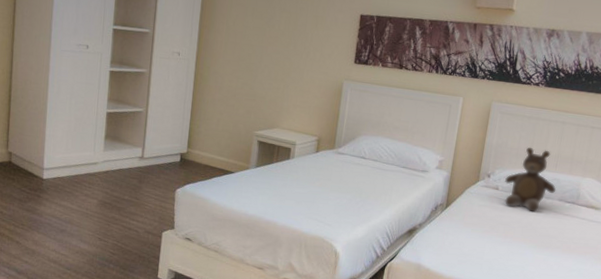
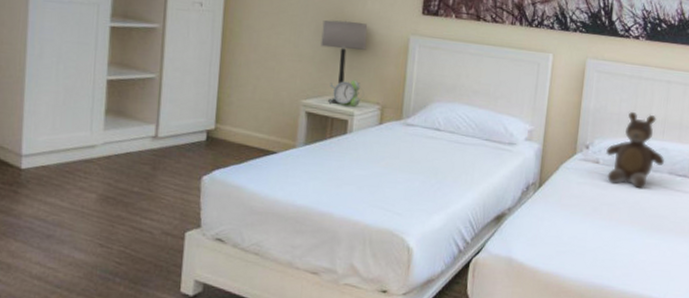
table lamp: none [271,67,310,135] -> present [321,19,368,104]
alarm clock: none [277,115,305,138] -> present [329,79,365,107]

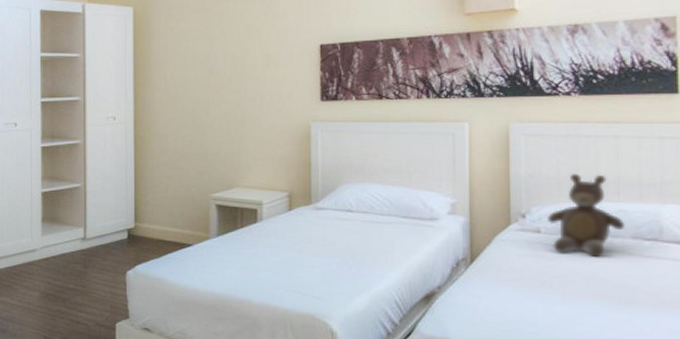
table lamp: present [321,19,368,104] -> none [224,116,268,195]
alarm clock: present [329,79,365,107] -> none [236,170,271,196]

